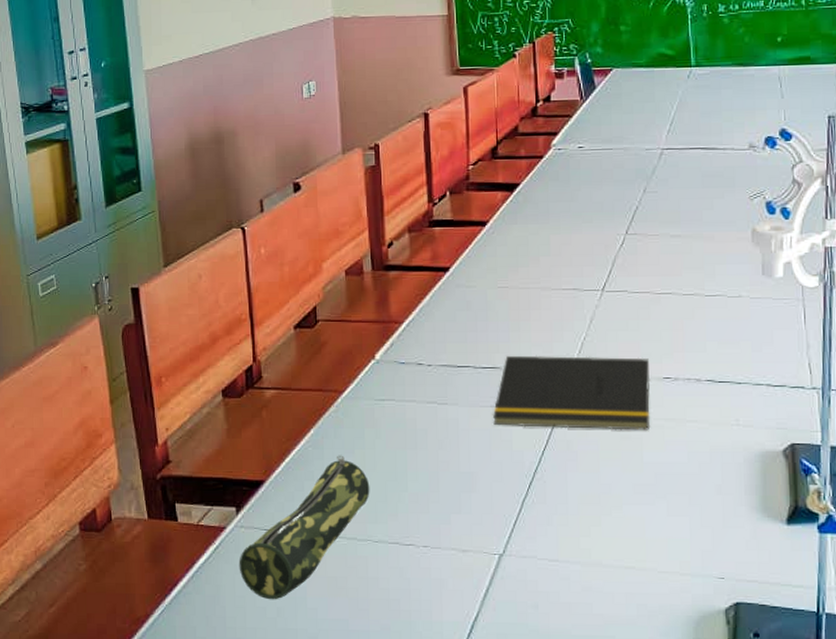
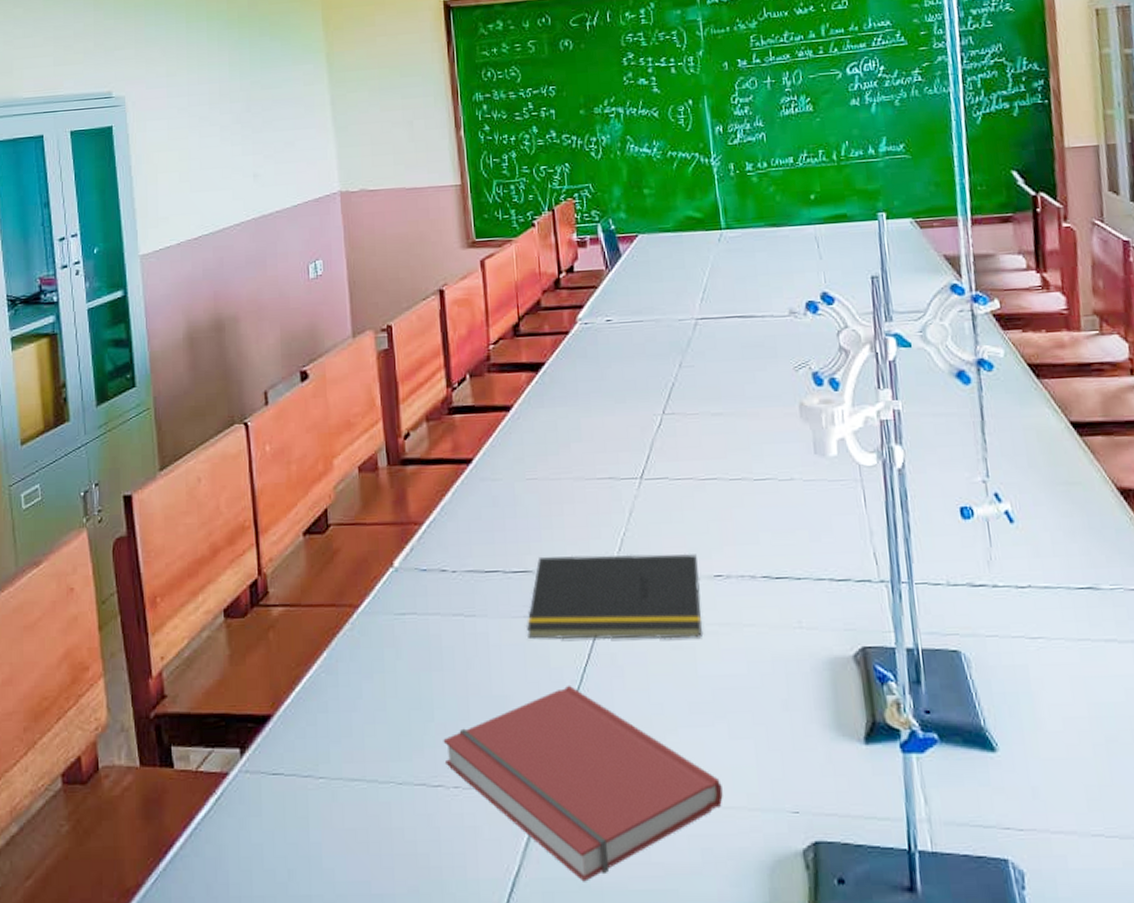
pencil case: present [239,455,370,600] -> none [243,681,392,861]
book: none [415,465,659,627] -> present [443,685,723,882]

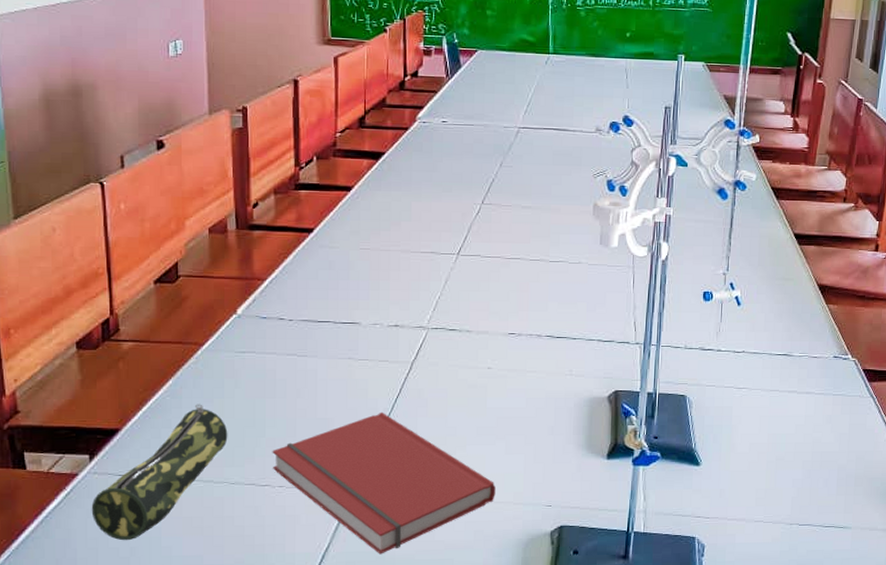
pencil case: none [243,681,392,861] -> present [91,404,228,541]
notepad: present [525,553,704,640] -> none [349,311,497,380]

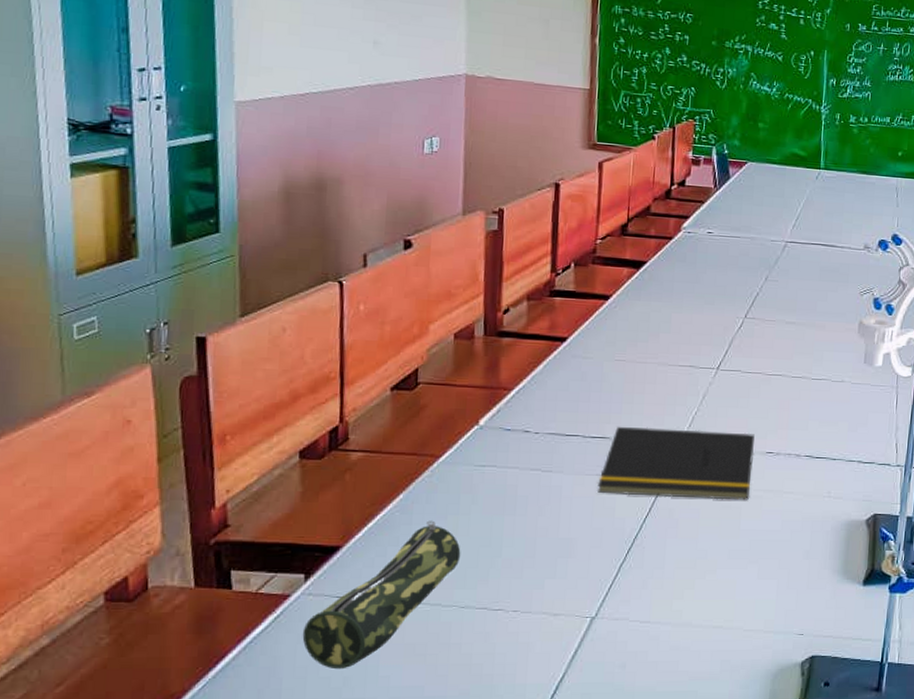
book: present [272,411,496,554] -> none [508,532,746,686]
notepad: none [349,311,497,380] -> present [597,426,755,501]

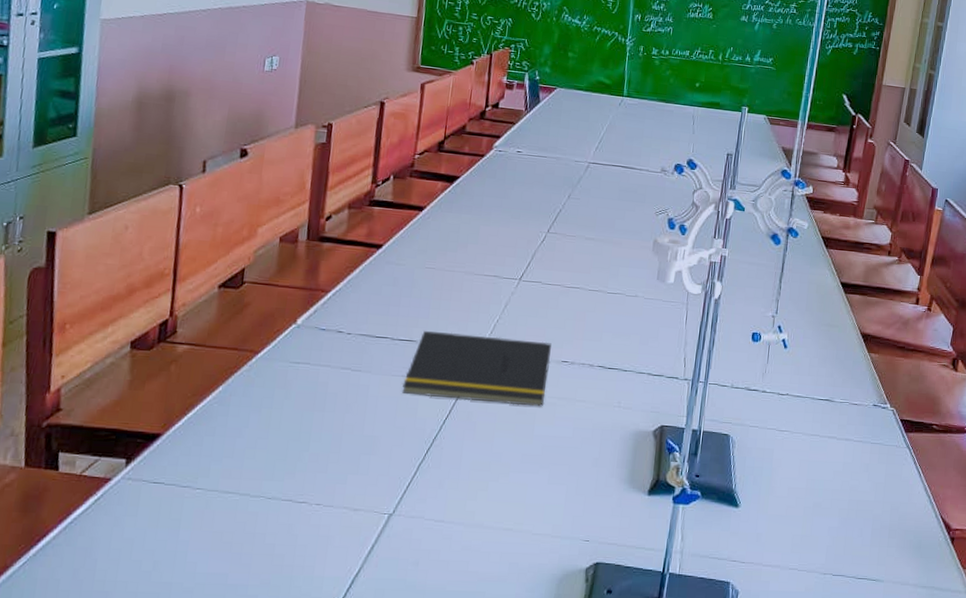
pencil case: present [302,520,461,670] -> none [119,413,272,554]

